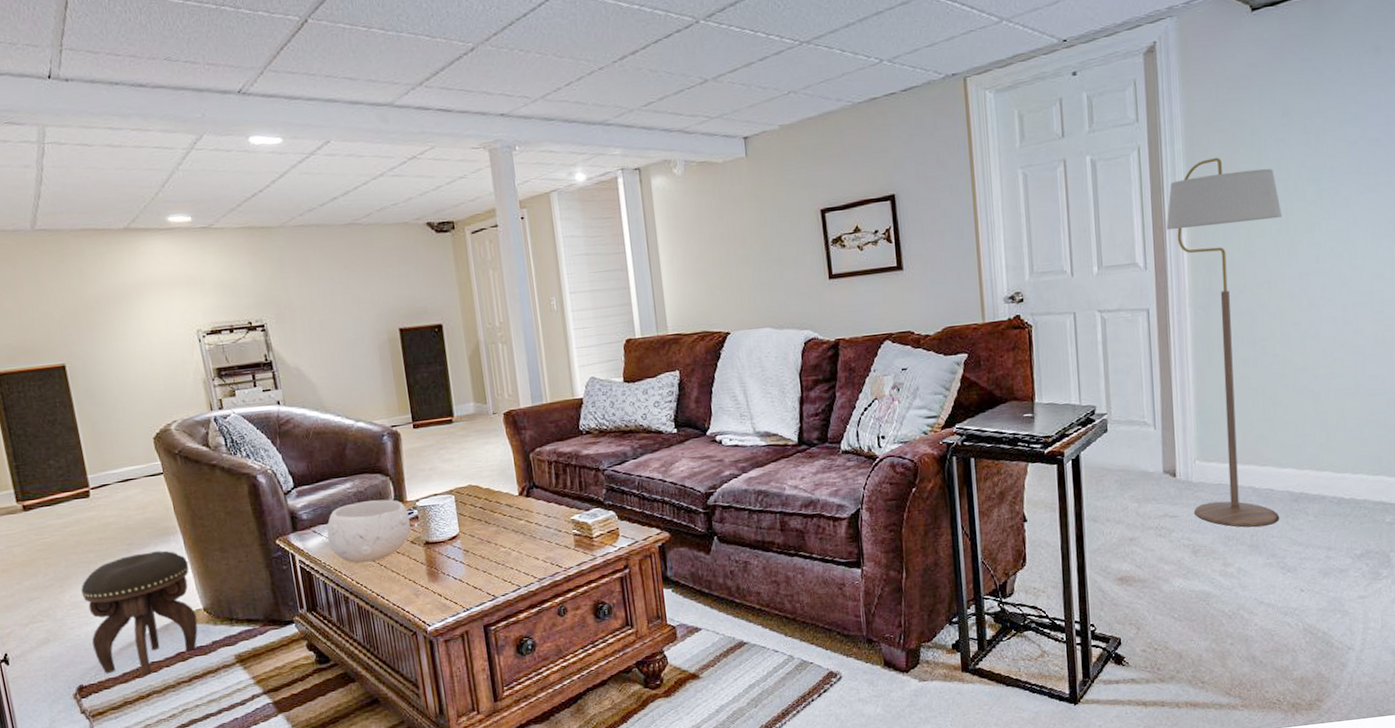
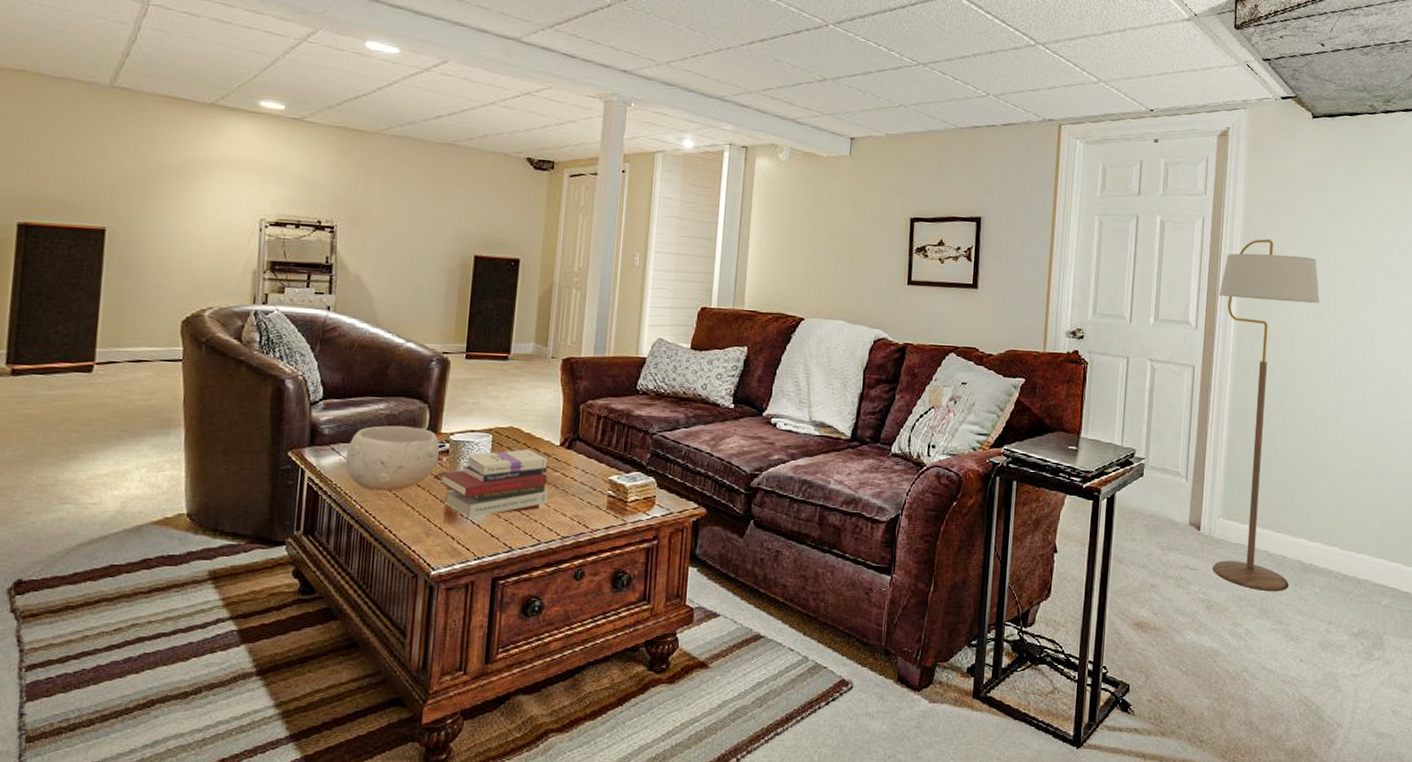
footstool: present [81,550,198,675] -> none [47,442,184,579]
books: none [416,503,519,575] -> present [440,449,549,519]

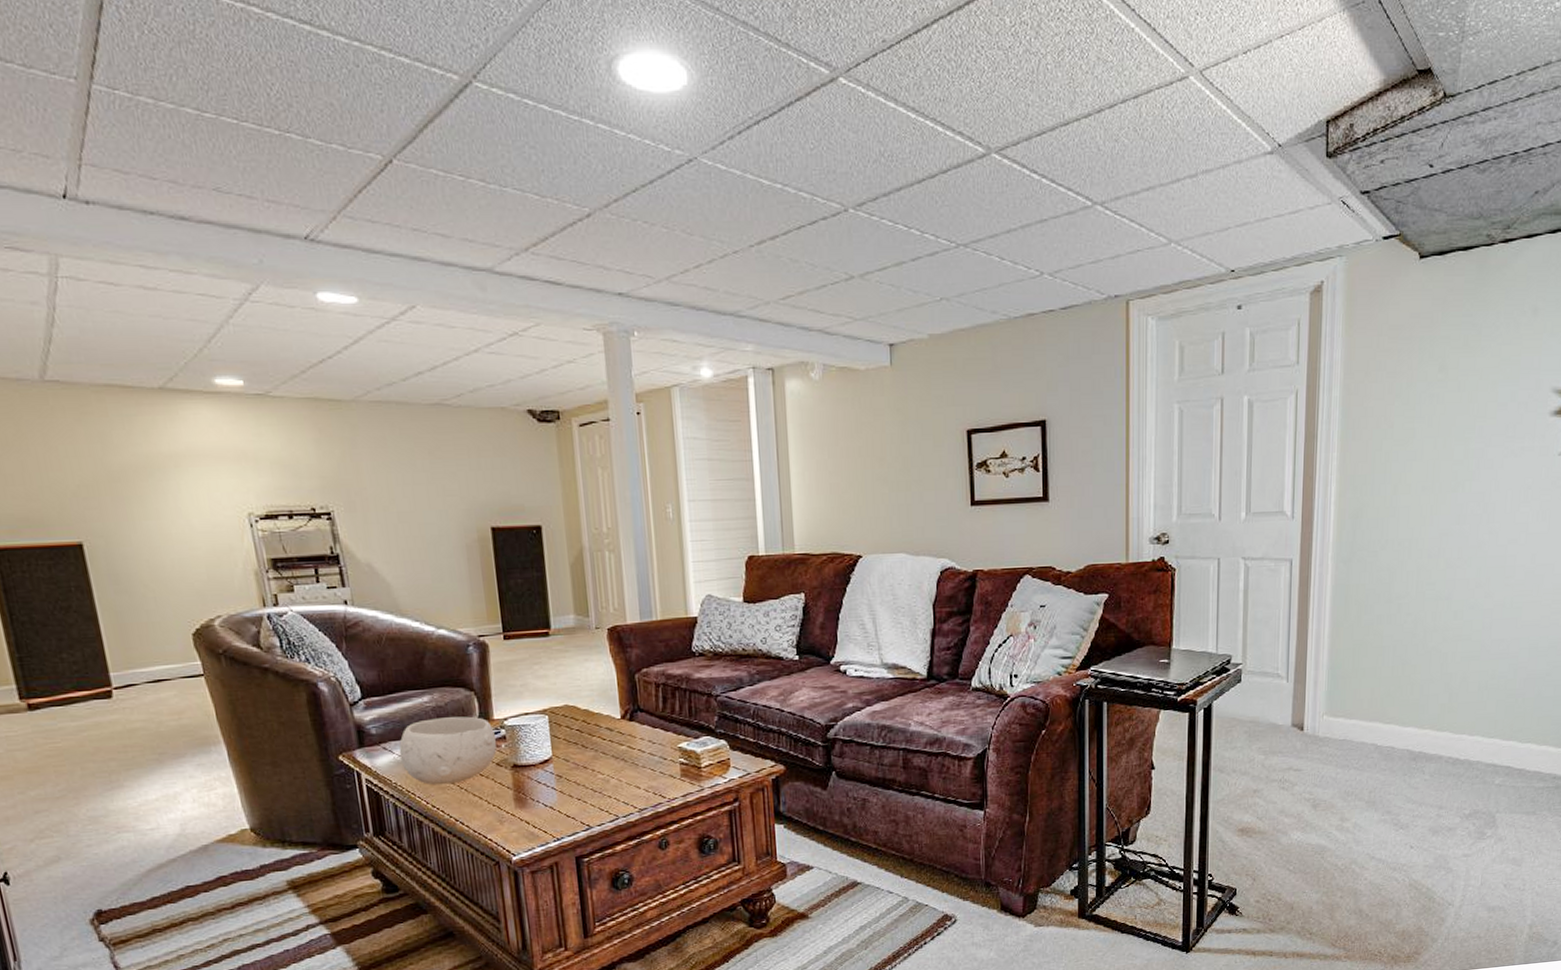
books: present [440,449,549,519] -> none [502,726,619,802]
floor lamp: present [1213,239,1320,591] -> none [1316,408,1429,784]

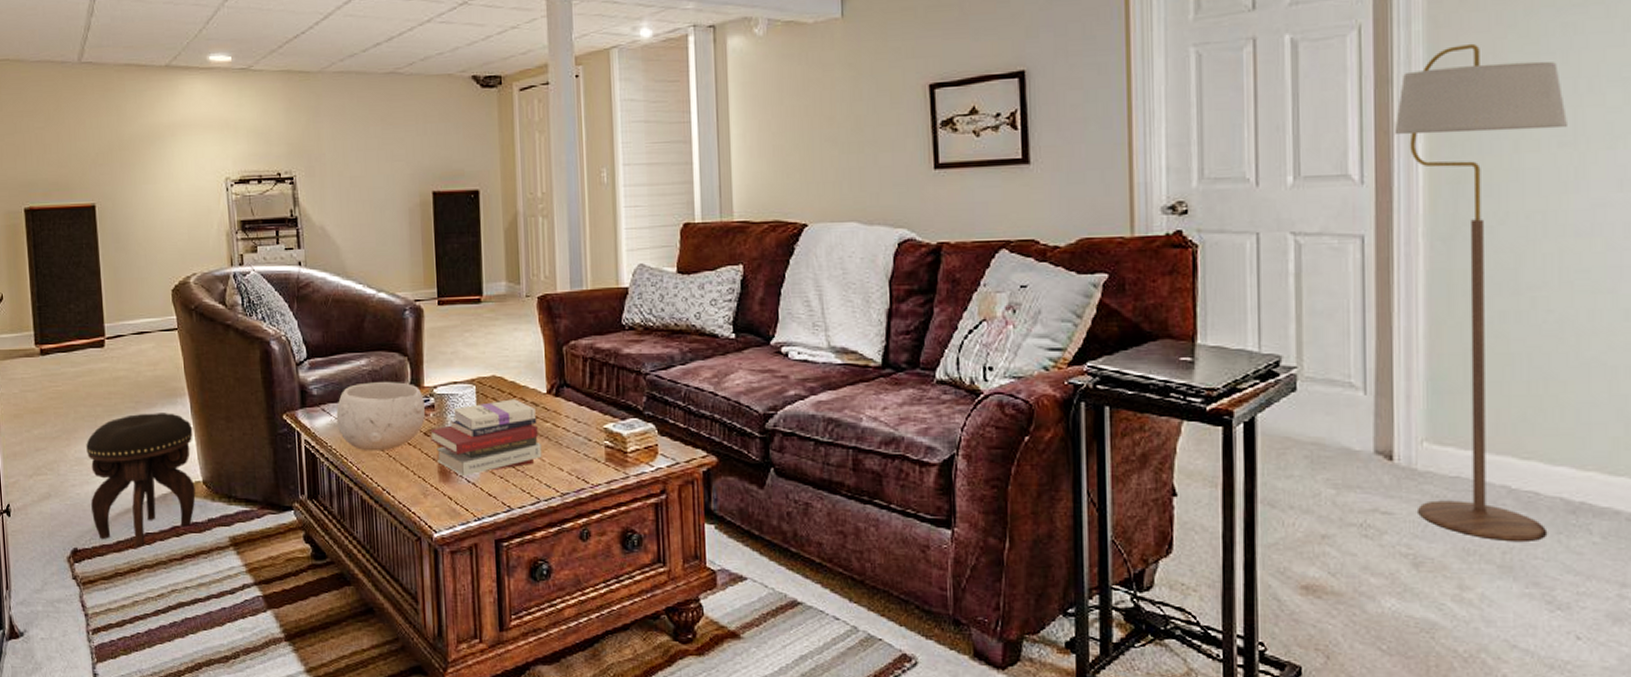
footstool: none [100,762,243,901] -> present [86,413,196,546]
books: none [502,726,619,802] -> present [430,399,542,477]
floor lamp: none [1316,408,1429,784] -> present [1394,43,1567,541]

